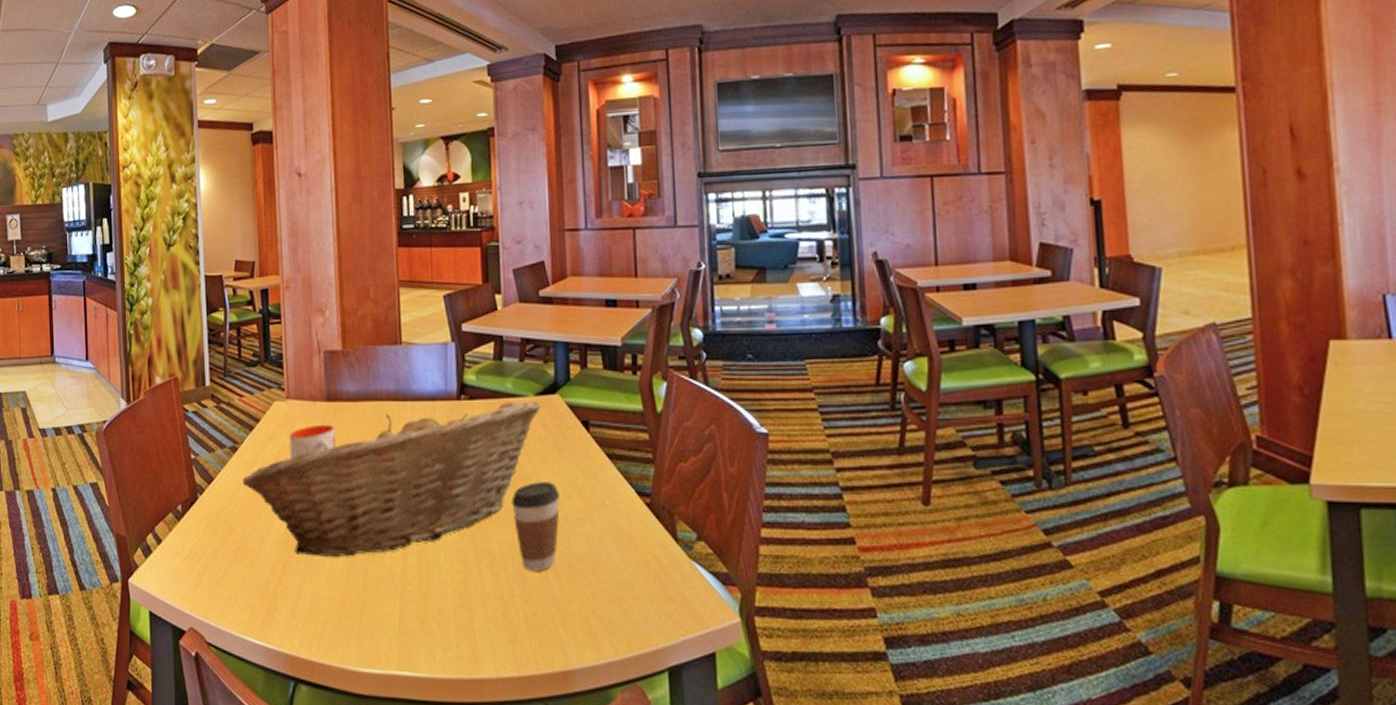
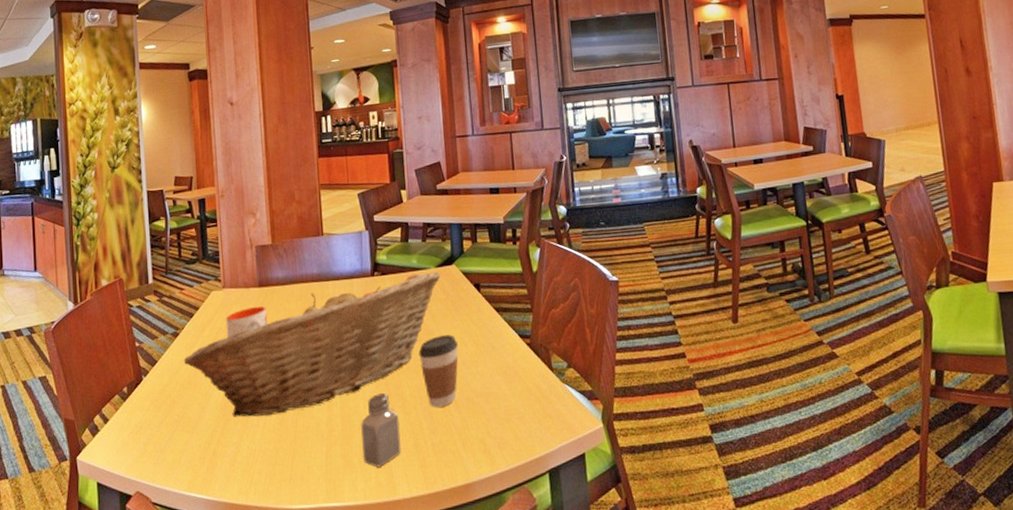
saltshaker: none [441,546,488,636] -> present [361,393,401,468]

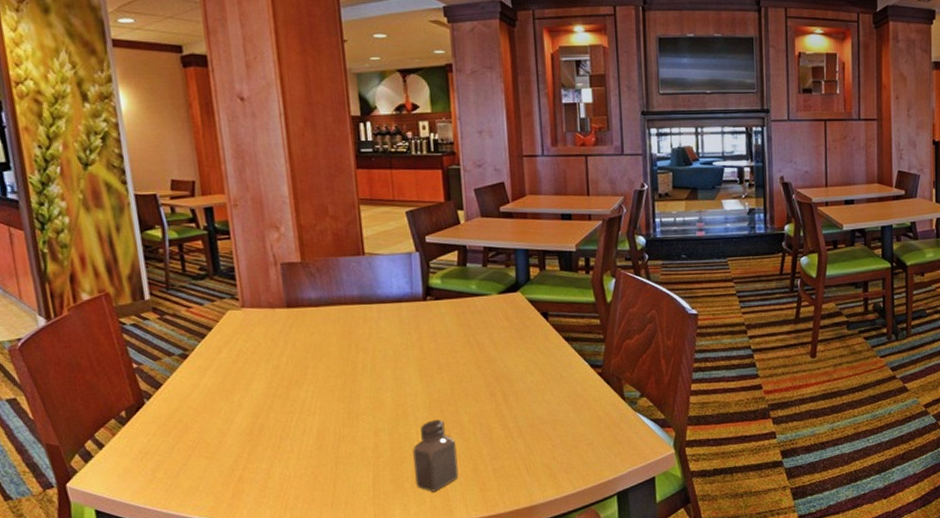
fruit basket: present [184,272,441,417] -> none [196,298,504,443]
mug: present [225,306,267,338] -> none [246,328,299,361]
coffee cup: present [418,334,459,408] -> none [478,362,523,434]

